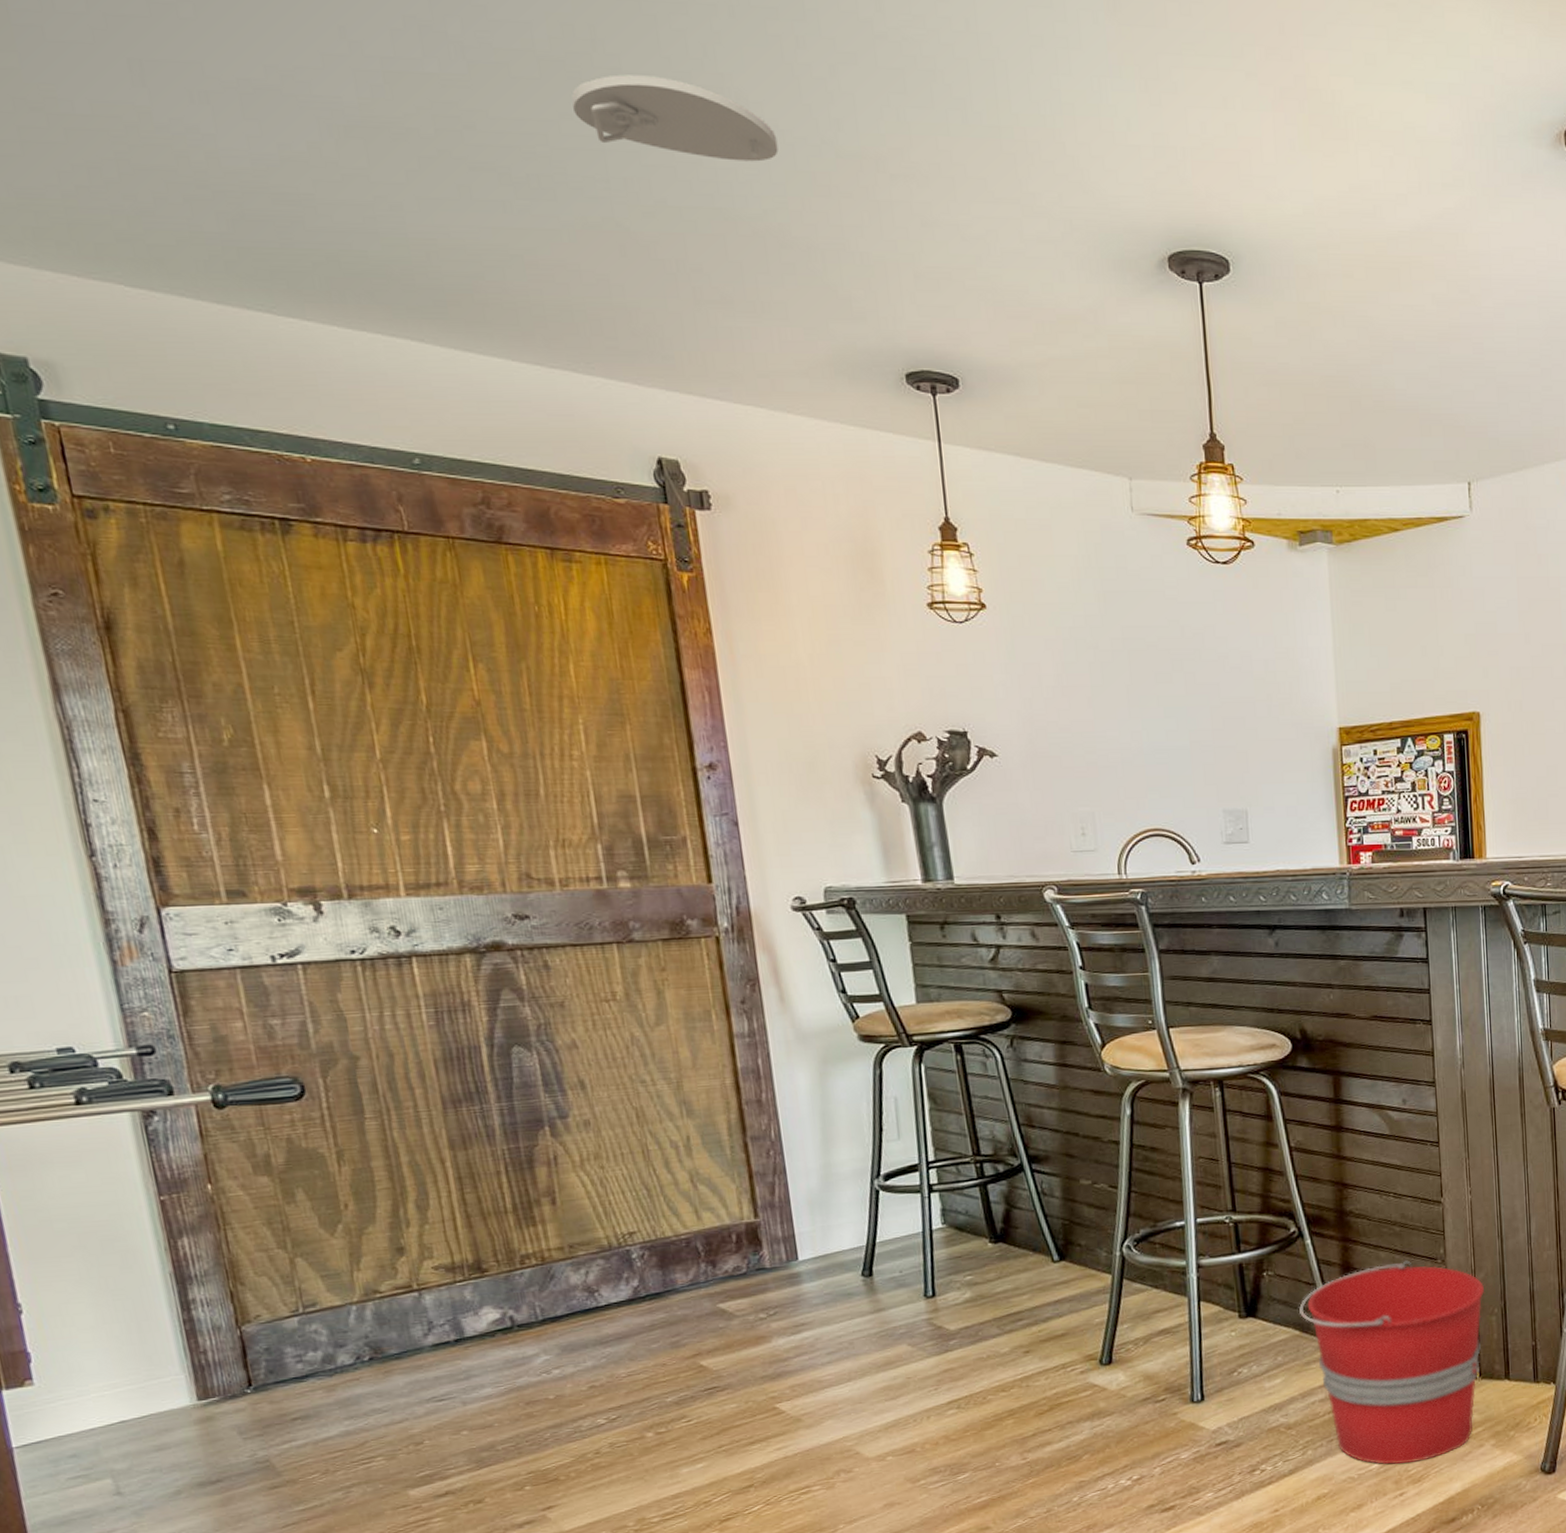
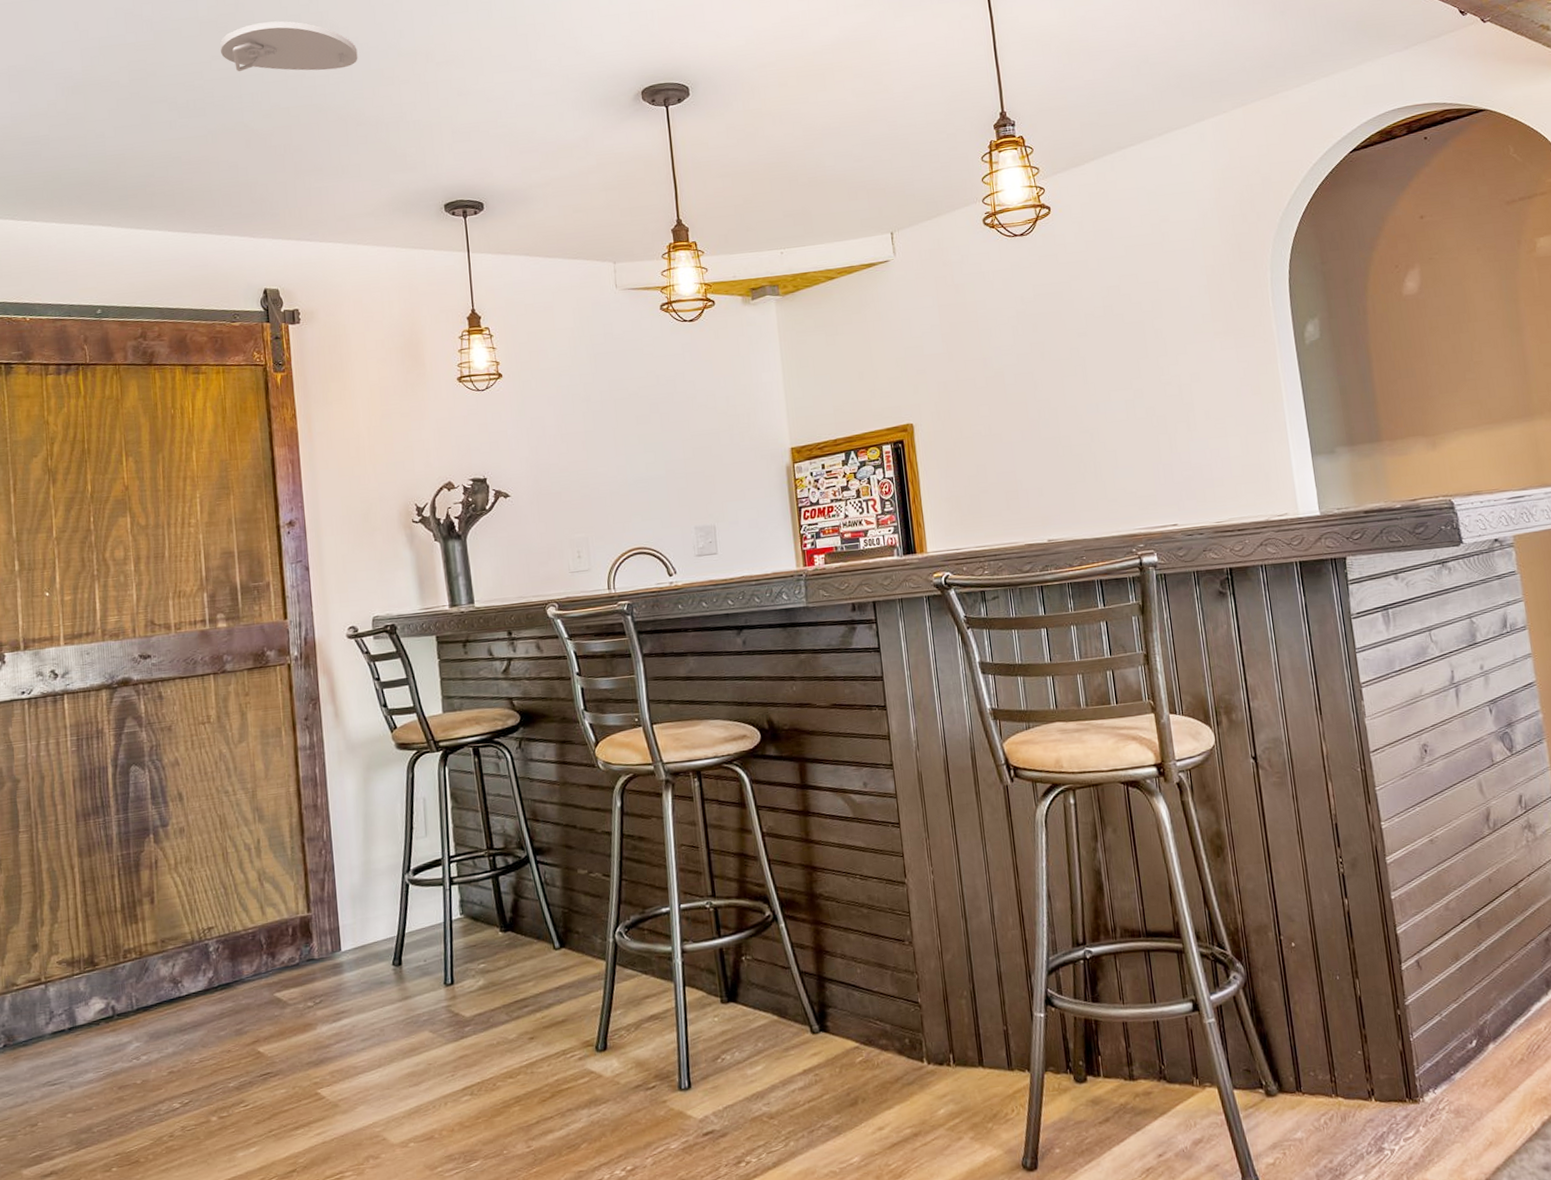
bucket: present [1299,1260,1484,1465] -> none [776,942,953,1158]

